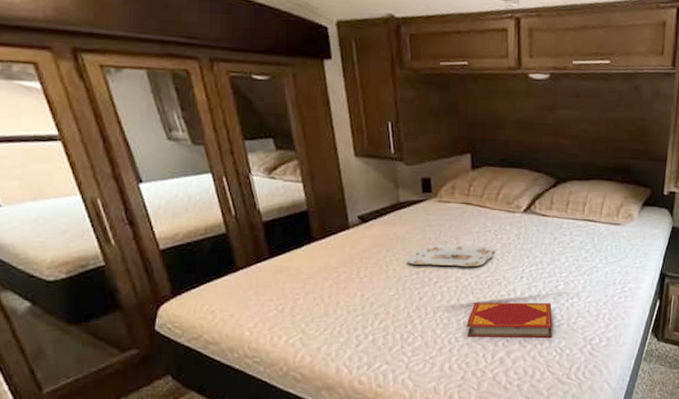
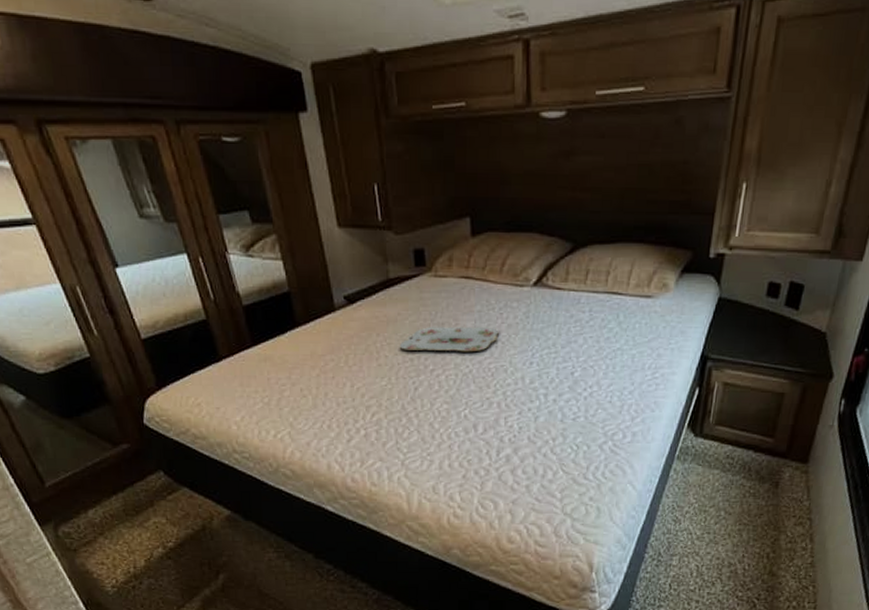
hardback book: present [466,302,553,338] -> none [467,392,568,432]

